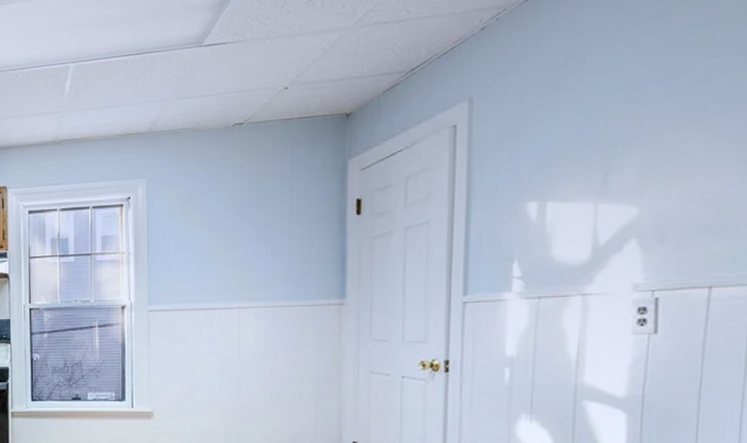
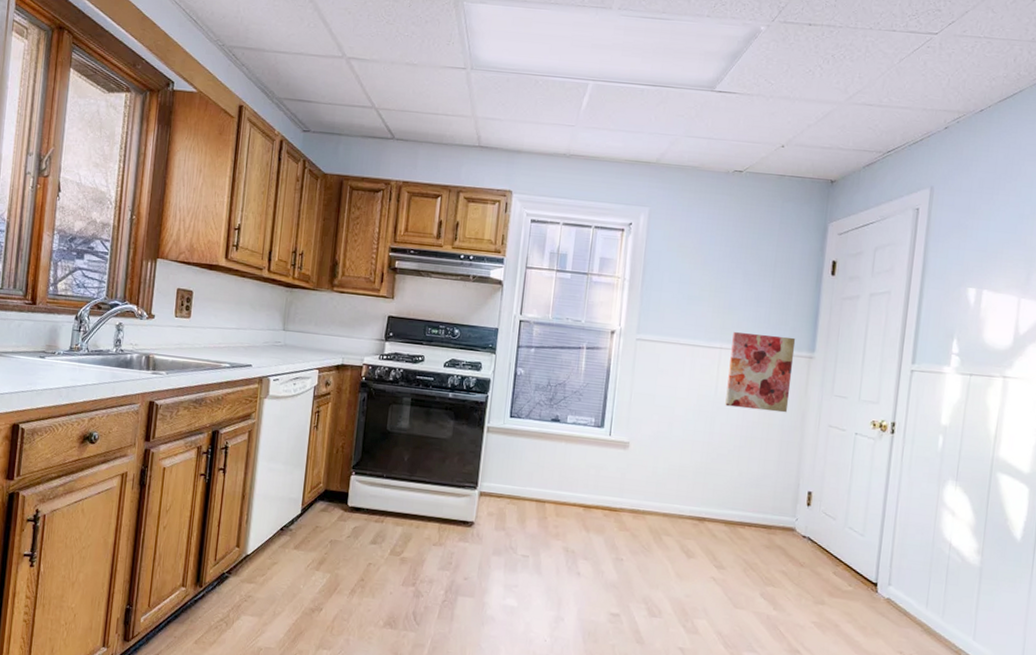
wall art: none [250,286,323,365] -> present [725,332,796,413]

